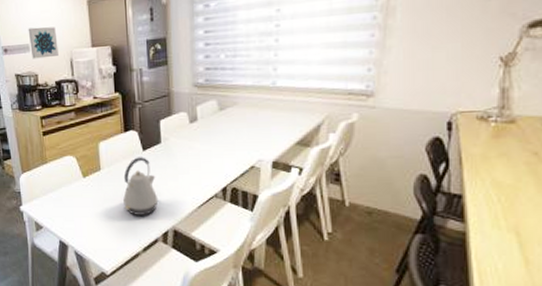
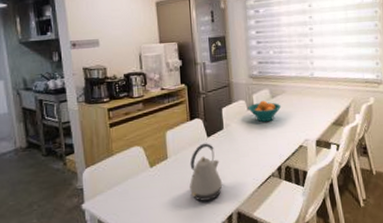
wall art: present [28,27,59,59] -> none [98,24,128,53]
fruit bowl: none [190,113,231,138] -> present [248,100,282,122]

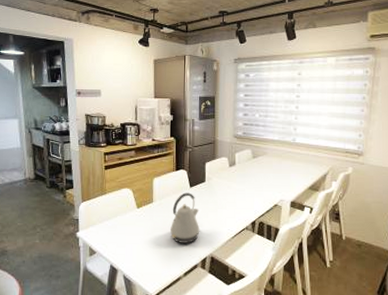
fruit bowl: present [248,100,282,122] -> none [230,159,261,180]

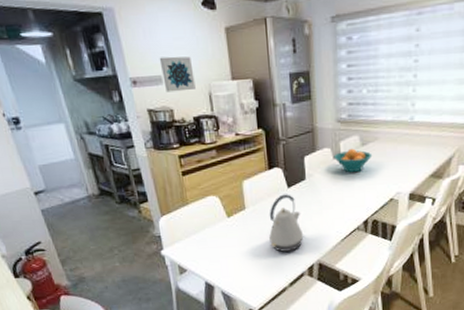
wall art: none [101,76,126,103] -> present [159,56,196,93]
fruit bowl: none [230,159,261,180] -> present [334,148,373,173]

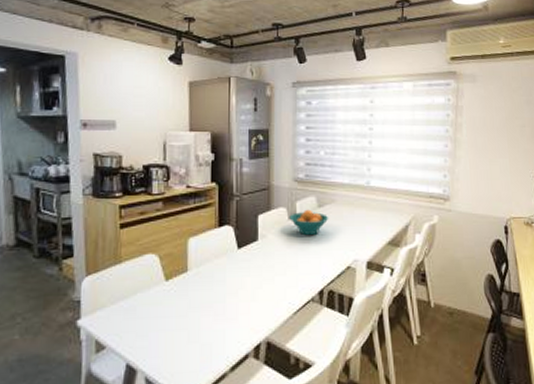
wall art: present [159,56,196,93] -> none [116,103,151,138]
kettle: present [269,194,304,252] -> none [212,256,252,326]

